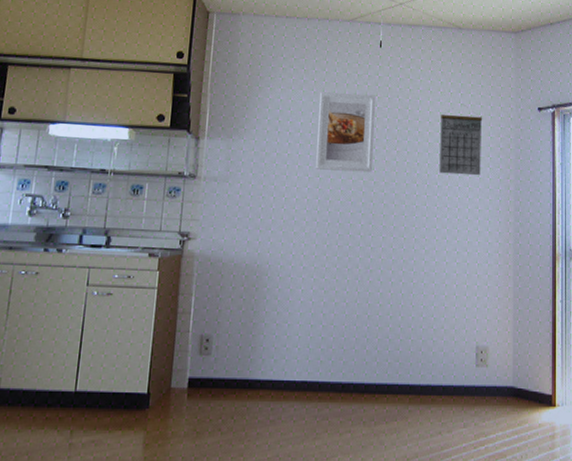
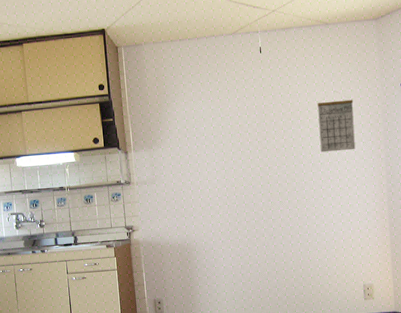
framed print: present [316,92,376,173] -> none [216,95,267,164]

